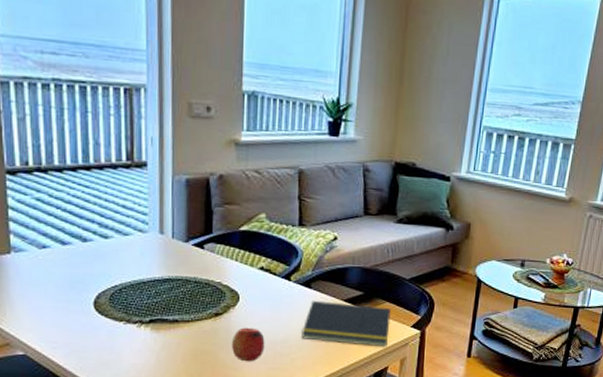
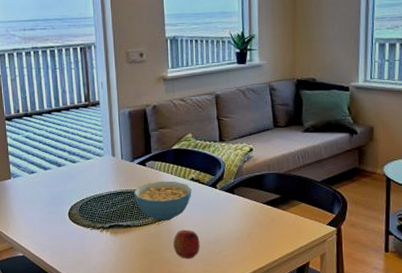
cereal bowl: none [185,268,260,317] -> present [133,181,192,222]
notepad: present [301,301,392,347] -> none [230,205,308,244]

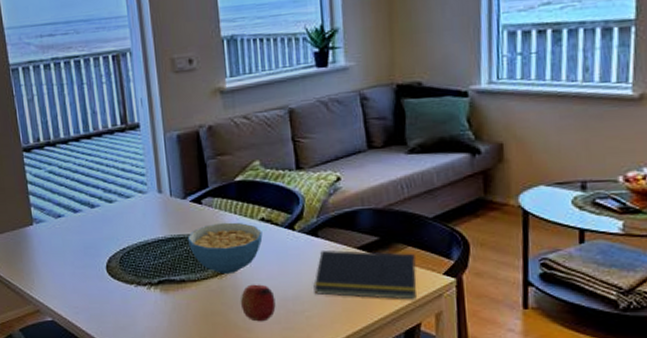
notepad: none [230,205,308,244] -> present [313,250,417,300]

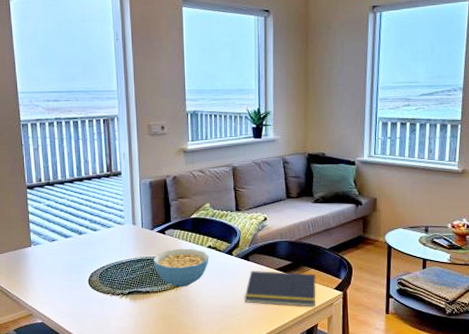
fruit: present [240,284,276,322] -> none [190,295,216,323]

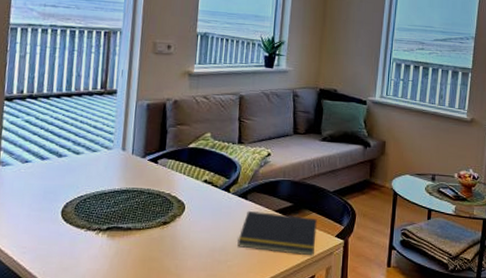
cereal bowl: present [152,248,209,288] -> none [139,180,204,226]

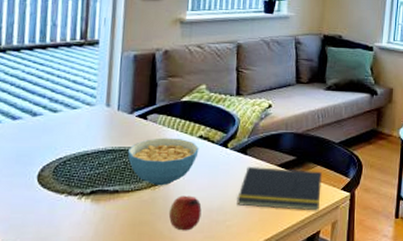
cereal bowl: none [139,180,204,226] -> present [127,137,199,186]
fruit: none [175,235,205,269] -> present [168,195,202,231]

